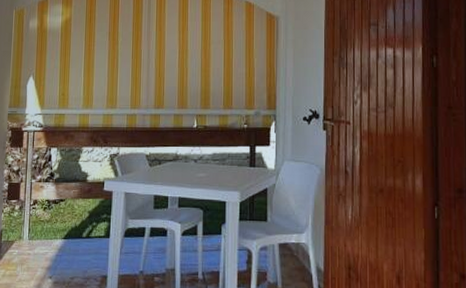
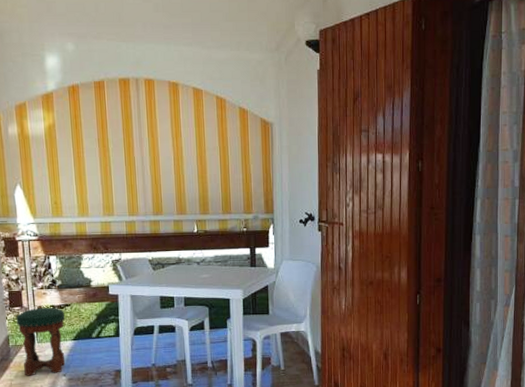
stool: none [12,201,59,276] -> present [16,307,66,376]

